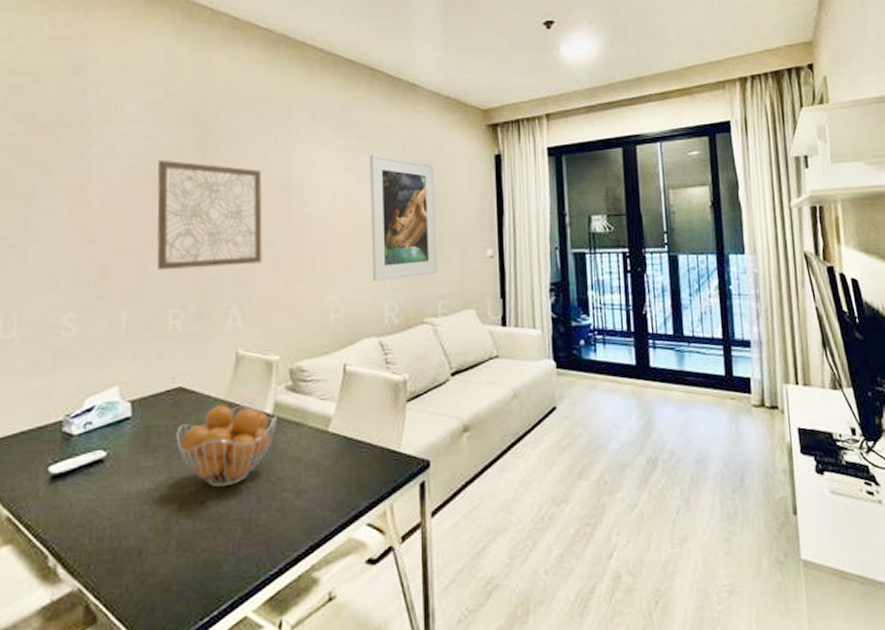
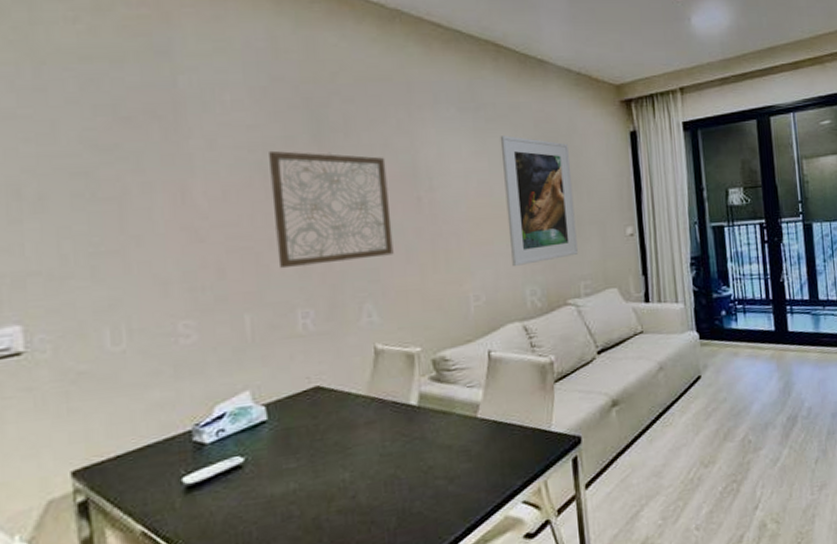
fruit basket: present [176,405,277,488] -> none [318,399,424,482]

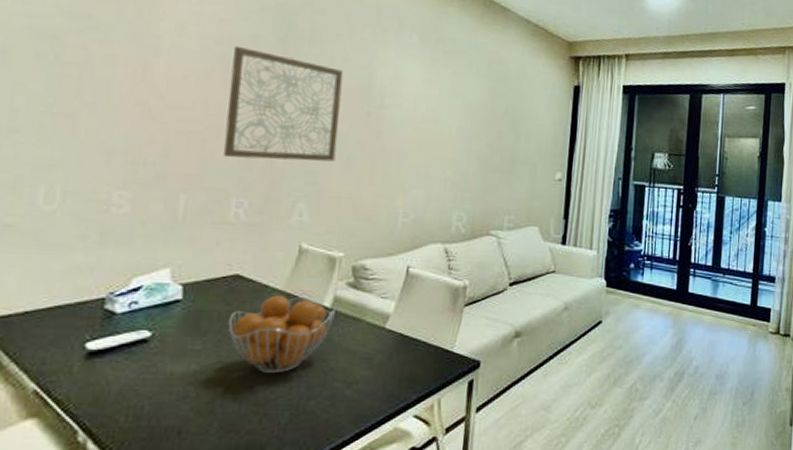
fruit basket: none [318,399,424,482] -> present [228,295,335,374]
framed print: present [500,136,578,267] -> none [445,69,515,192]

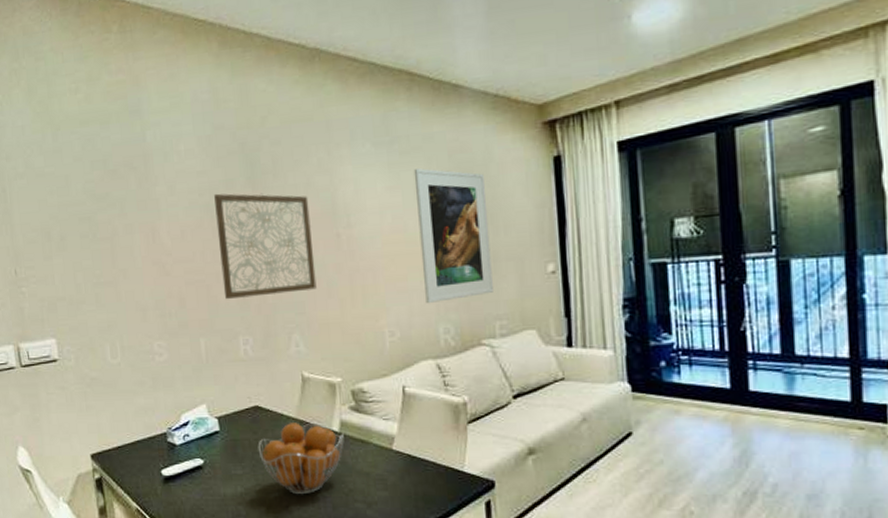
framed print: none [445,69,515,192] -> present [413,168,493,304]

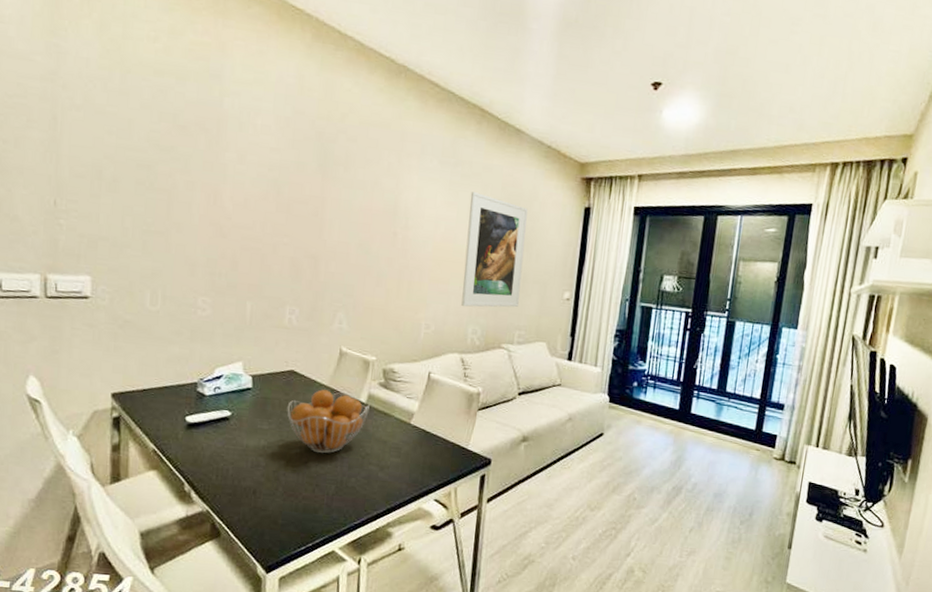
wall art: present [214,193,317,300] -> none [278,172,374,277]

